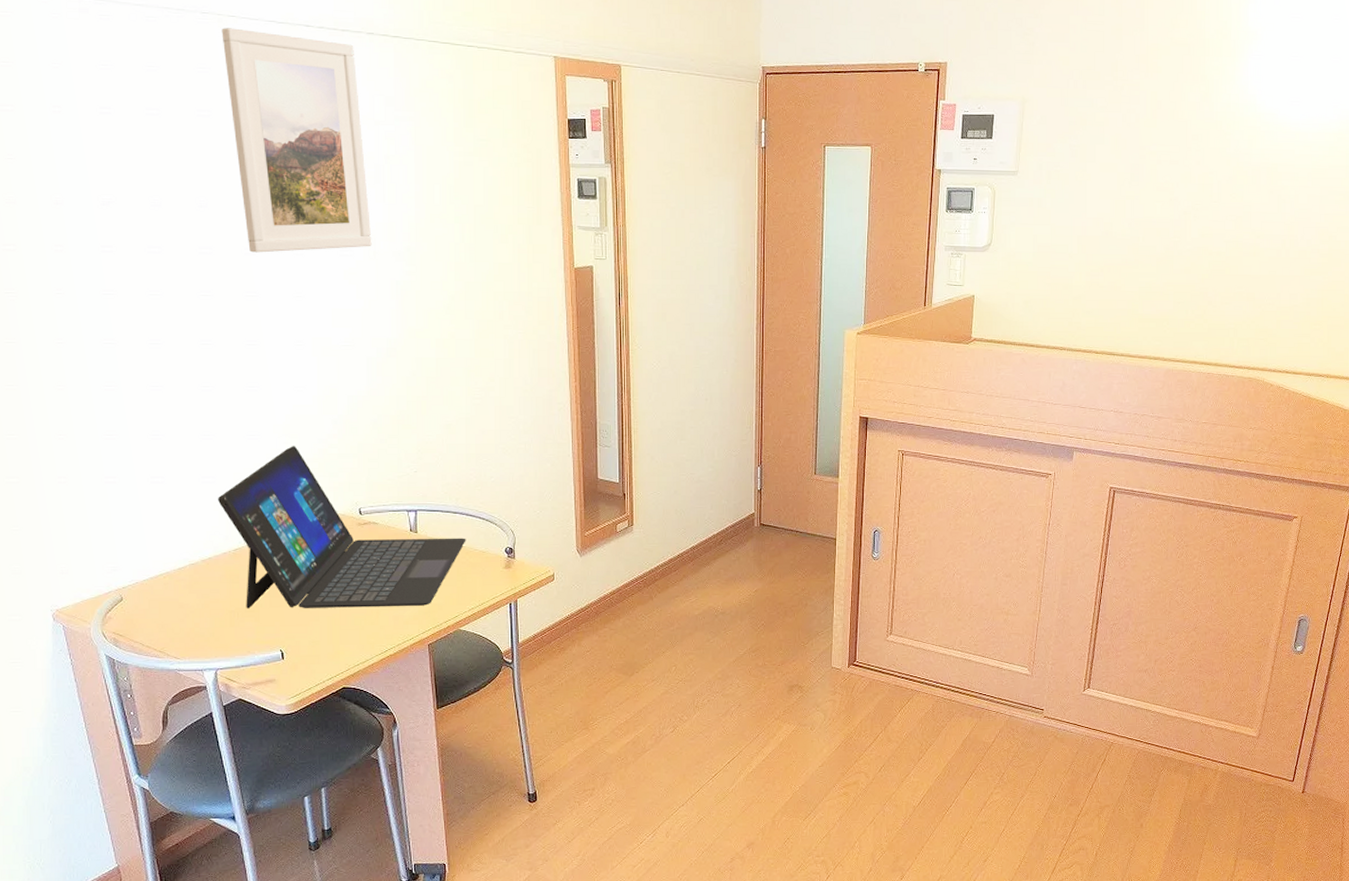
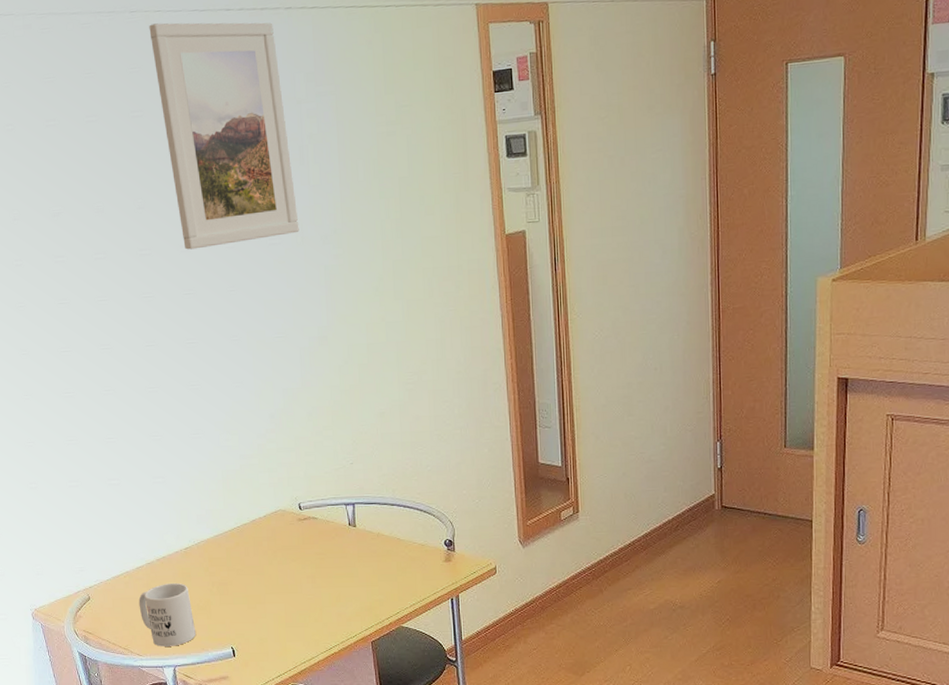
mug: none [179,585,242,649] -> present [139,583,197,647]
laptop: present [218,446,466,609] -> none [168,443,405,607]

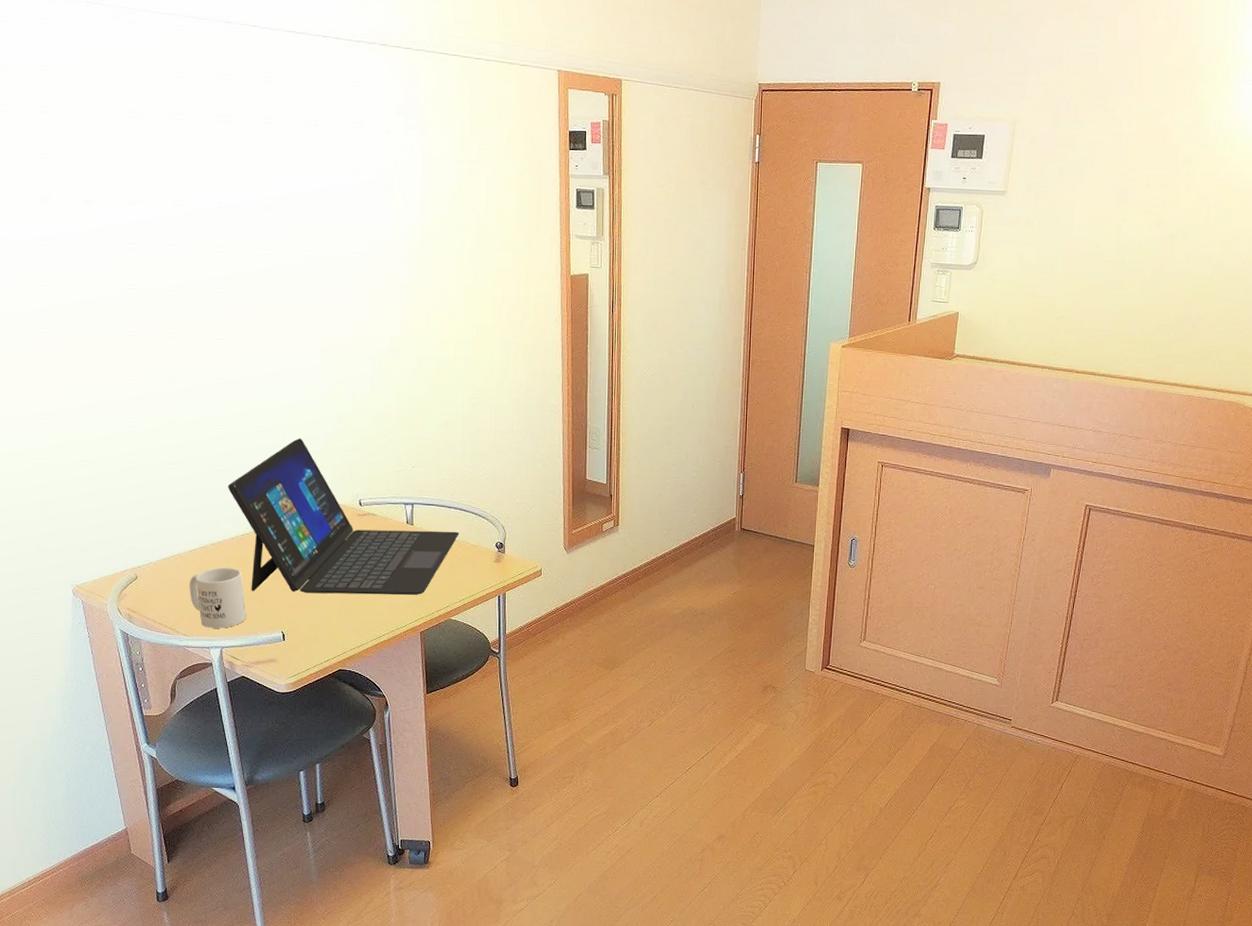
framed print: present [149,22,299,250] -> none [244,37,379,253]
laptop: none [168,443,405,607] -> present [228,438,459,595]

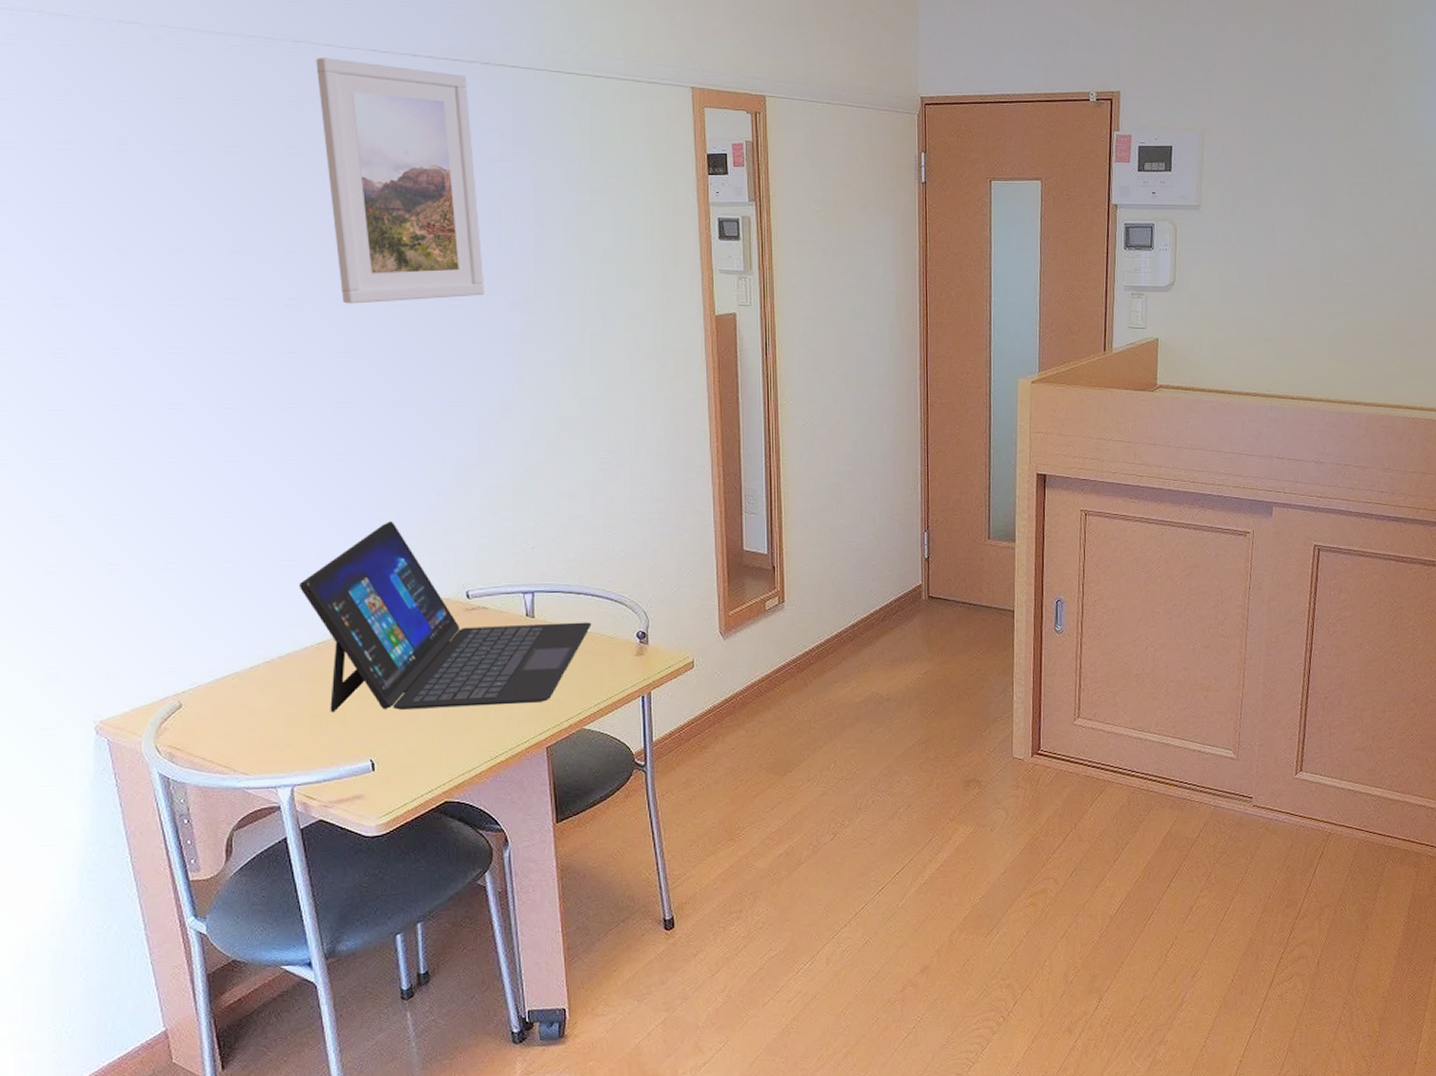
mug: present [189,568,247,628] -> none [249,685,325,762]
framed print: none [244,37,379,253] -> present [316,58,485,304]

